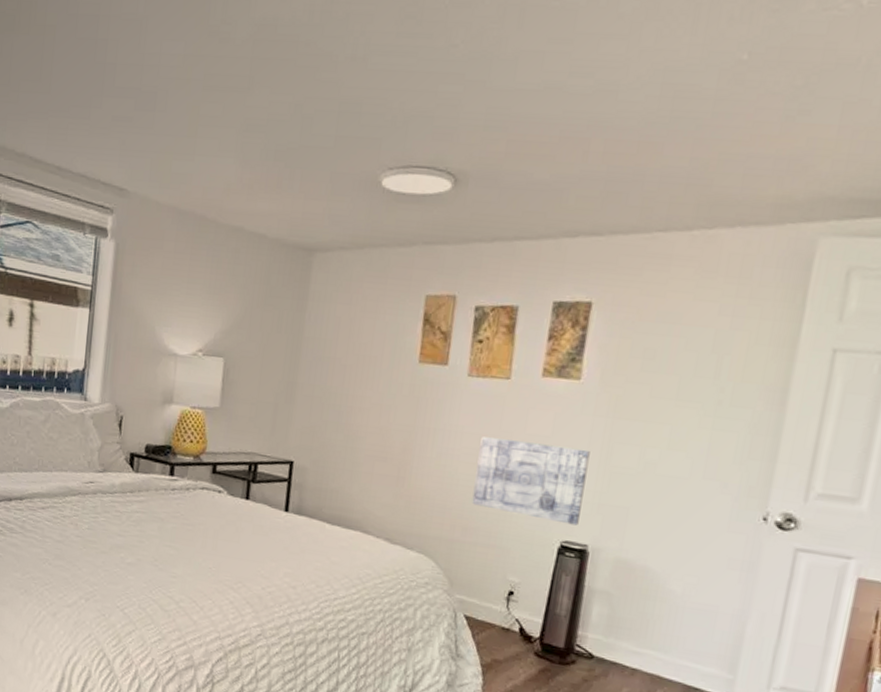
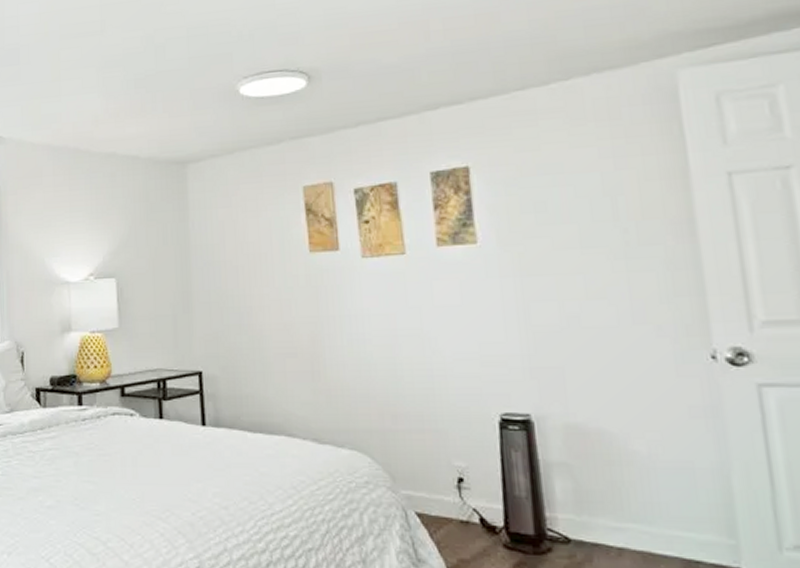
wall art: present [471,437,590,526] -> none [390,313,514,395]

